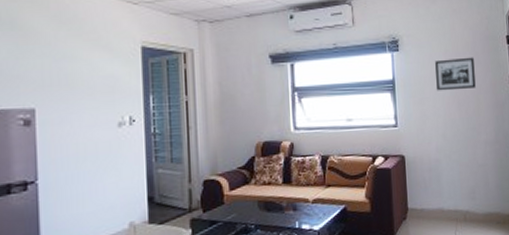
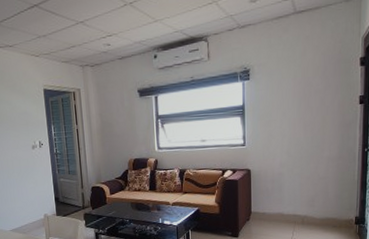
picture frame: present [435,57,476,91] -> none [284,81,323,114]

